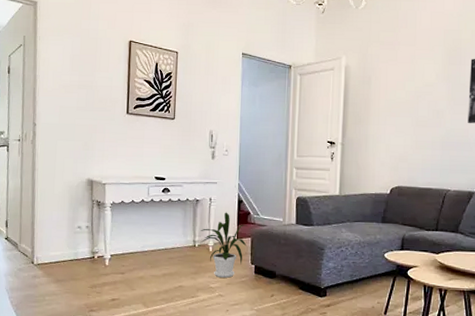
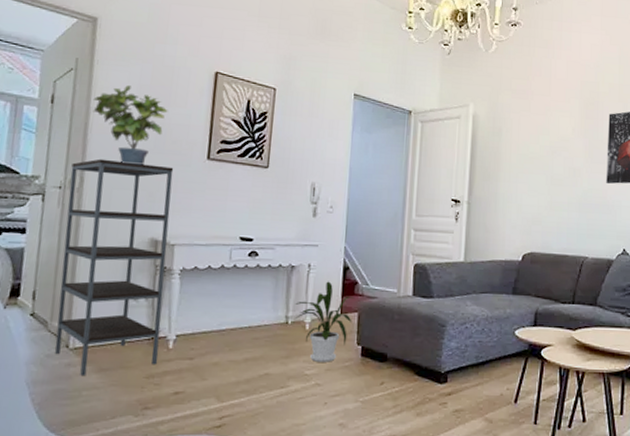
shelving unit: none [24,116,102,286] -> present [55,159,174,377]
potted plant: none [38,56,95,121] -> present [93,85,168,165]

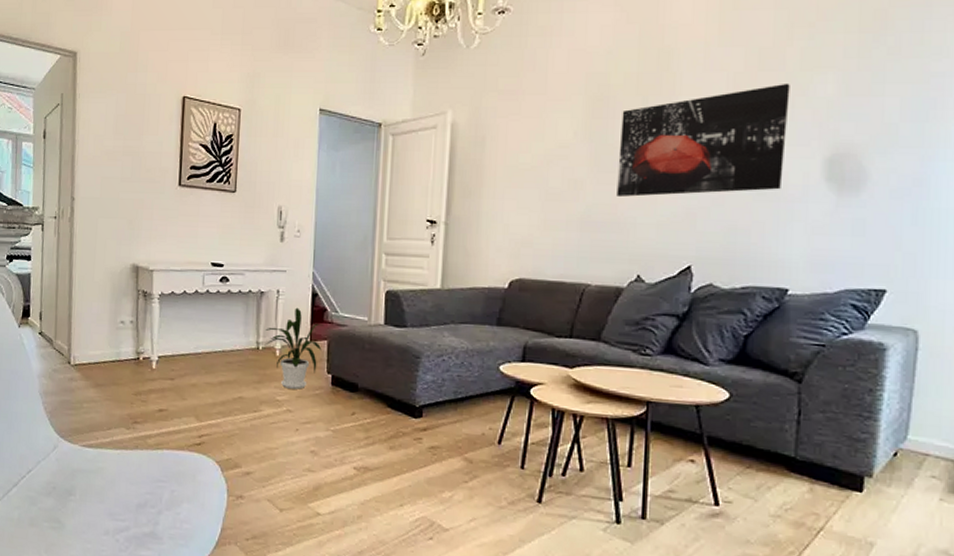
shelving unit: present [55,159,174,377] -> none [59,189,149,390]
potted plant: present [93,85,168,165] -> none [77,117,142,194]

